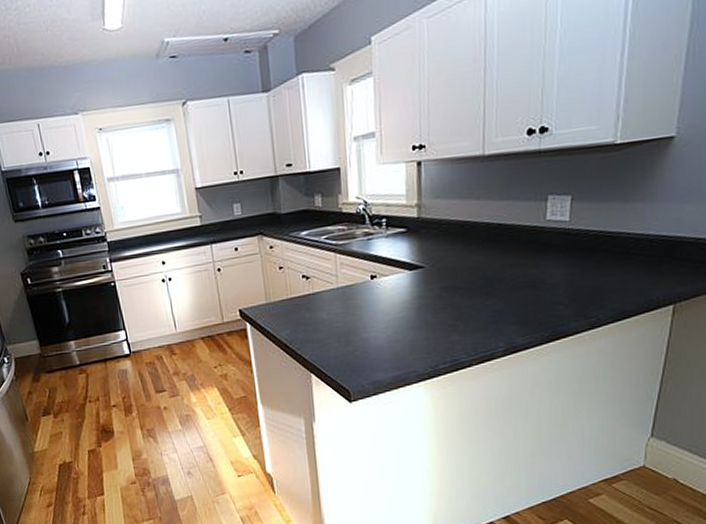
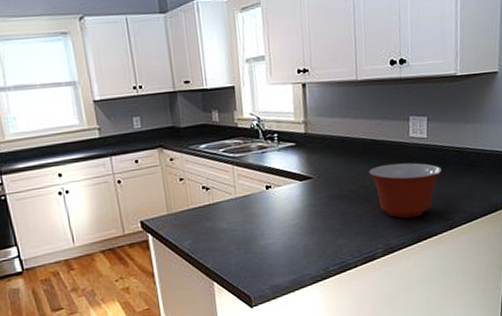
mixing bowl: none [492,250,588,315] -> present [369,162,443,218]

